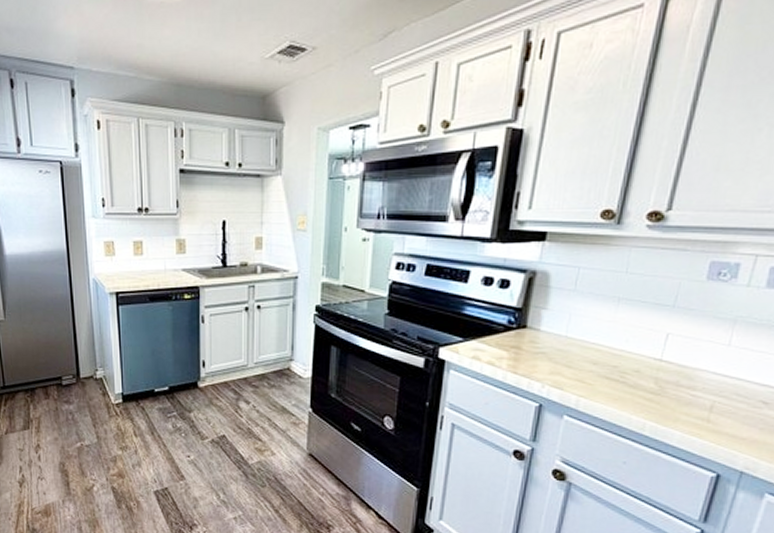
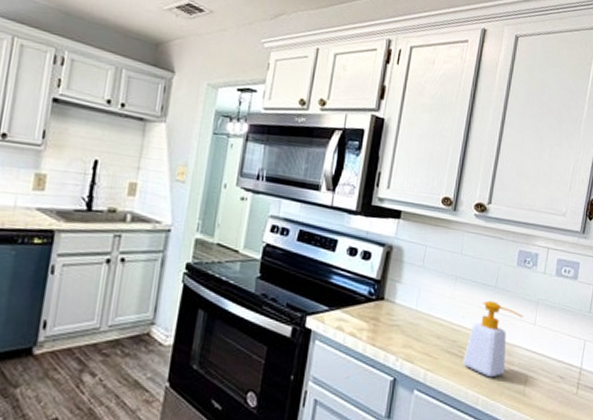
soap bottle: none [626,321,713,404] -> present [463,300,523,378]

